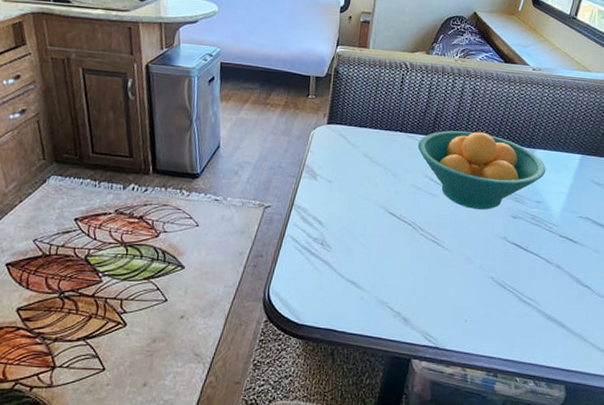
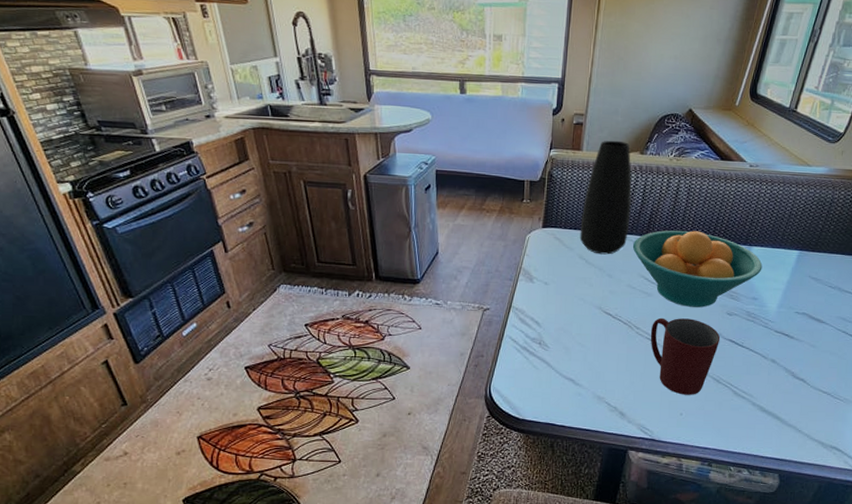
vase: none [365,39,418,154] -> present [579,140,632,255]
mug: none [435,219,505,301] -> present [650,317,721,395]

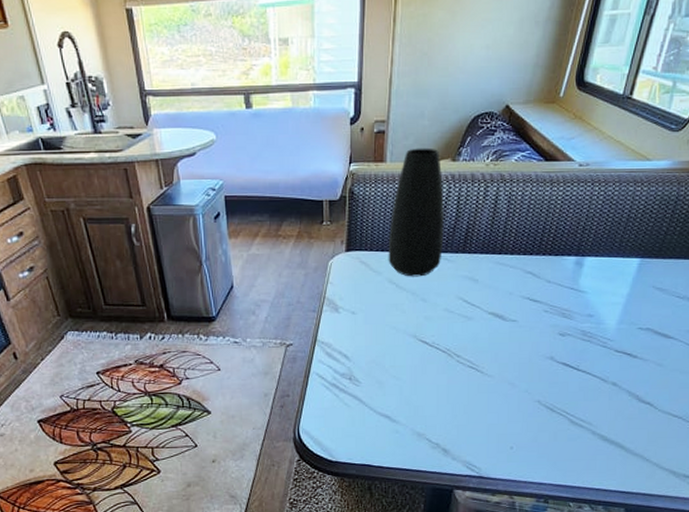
fruit bowl: present [632,230,763,307] -> none [448,243,598,329]
mug: present [650,317,721,395] -> none [473,342,553,427]

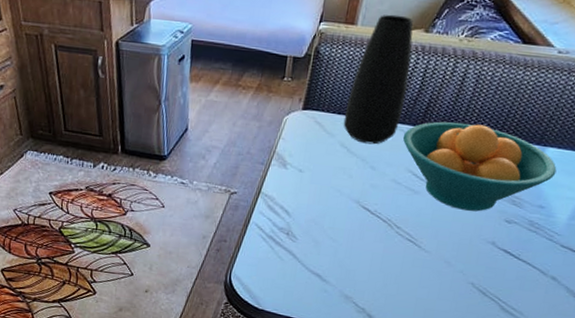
fruit bowl: none [448,243,598,329] -> present [402,121,557,212]

